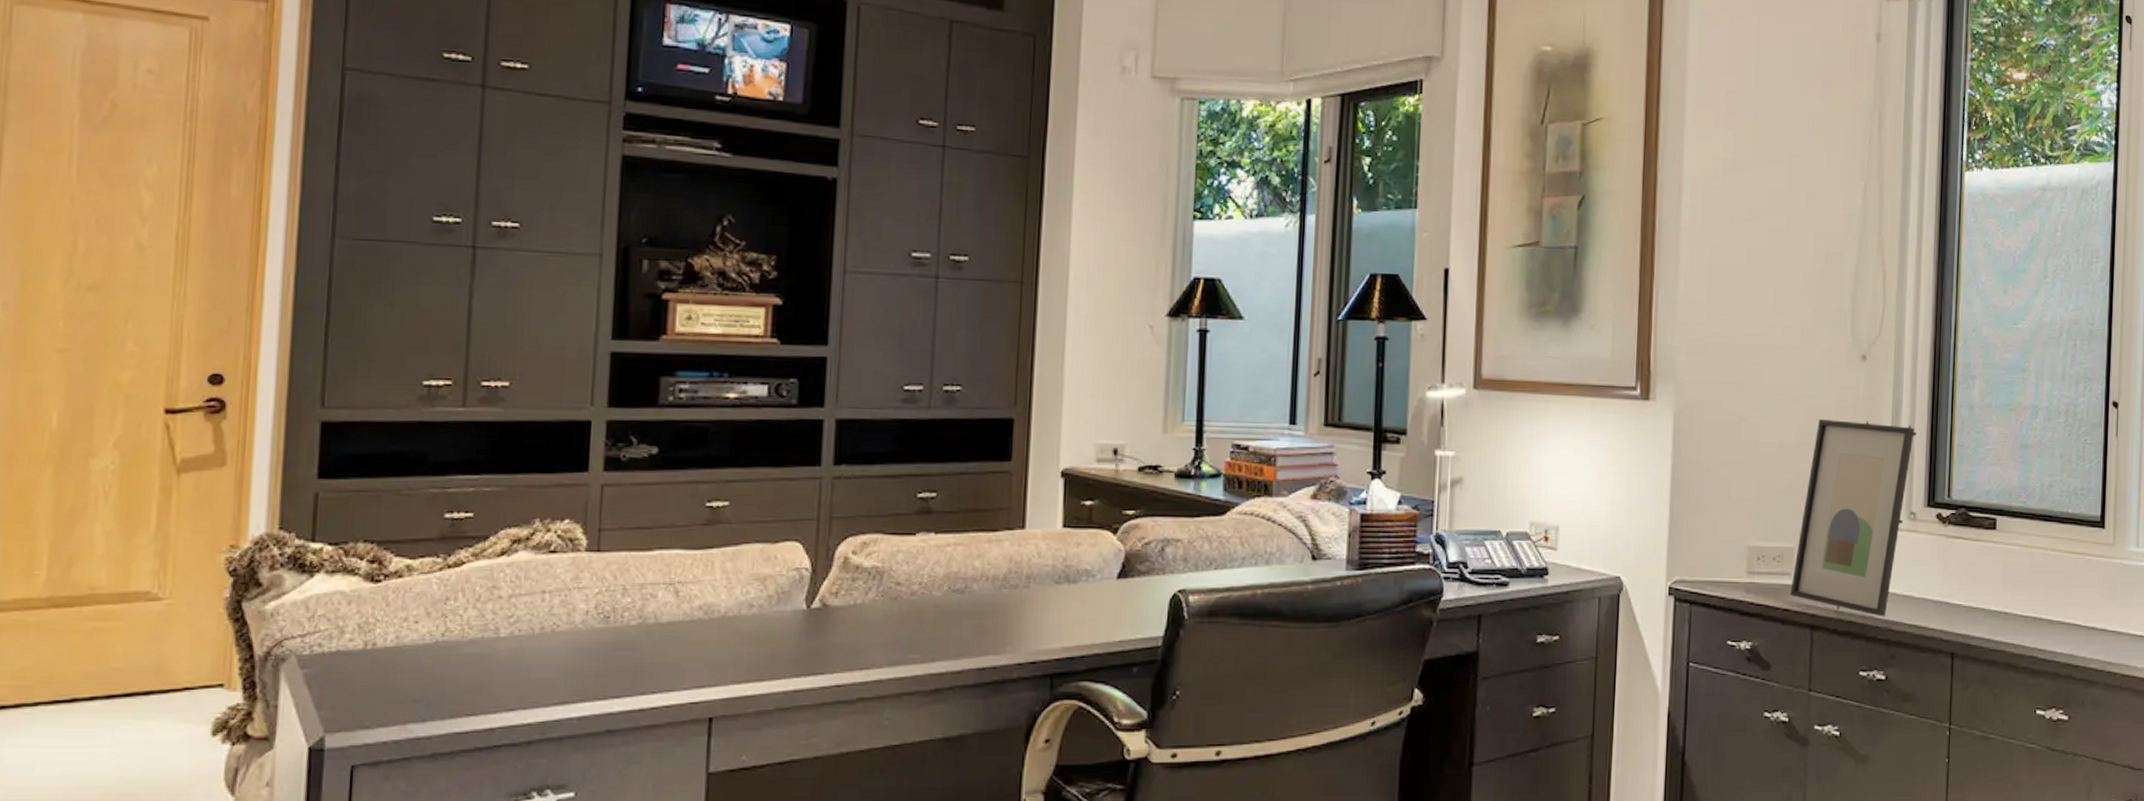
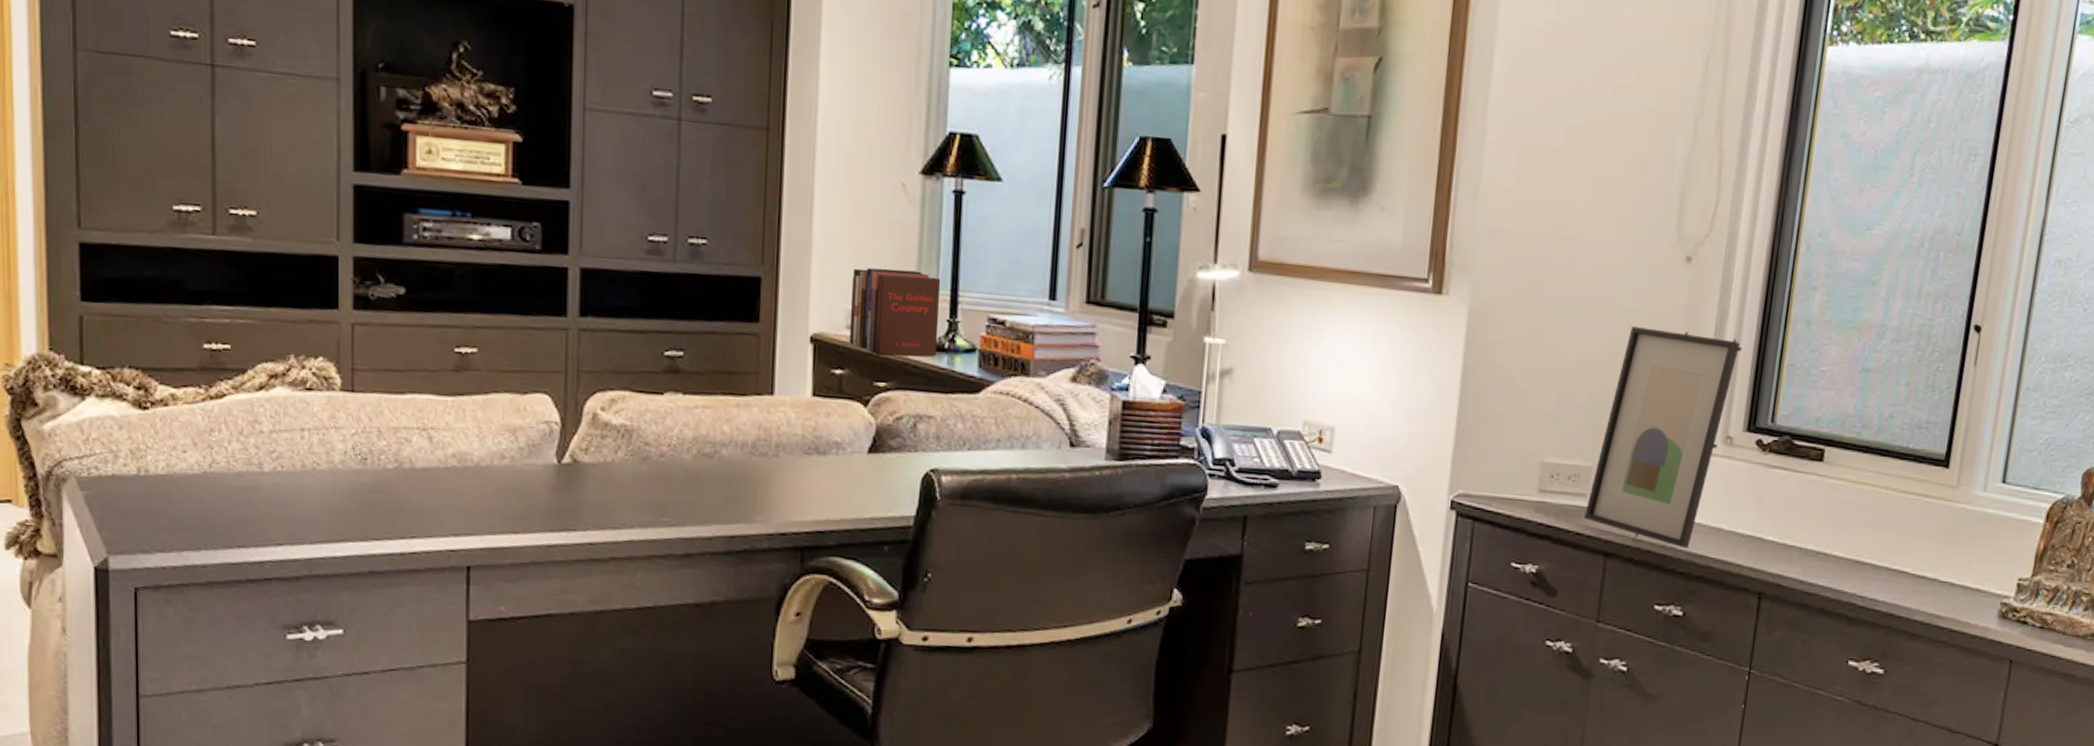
books: none [1098,404,1186,485] -> present [849,268,940,357]

